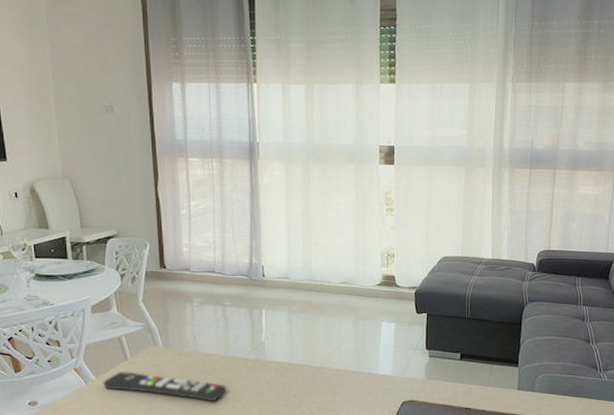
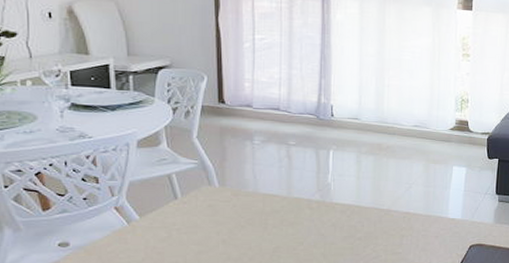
remote control: present [102,372,227,402] -> none [147,212,288,244]

